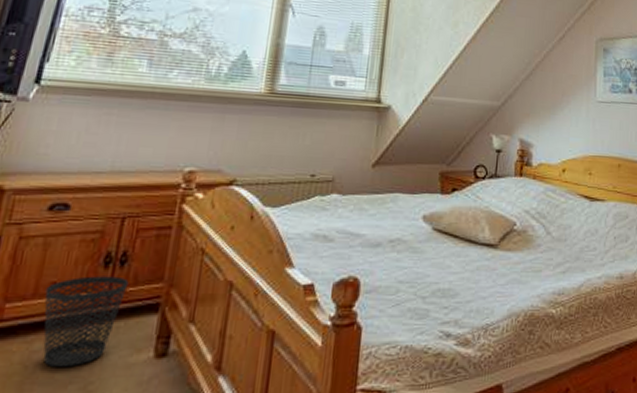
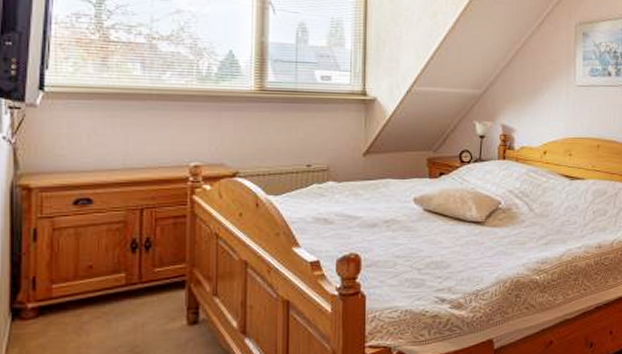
wastebasket: present [43,276,129,366] -> none [84,259,156,334]

